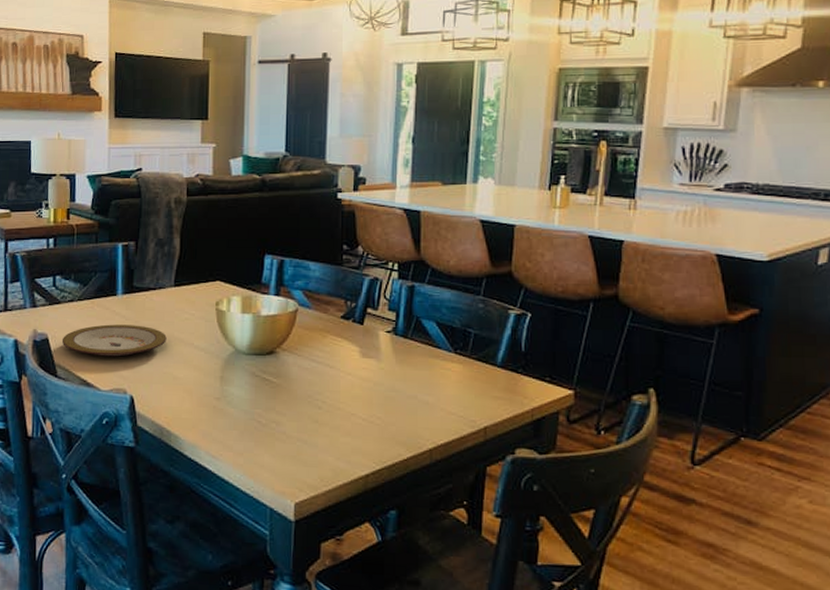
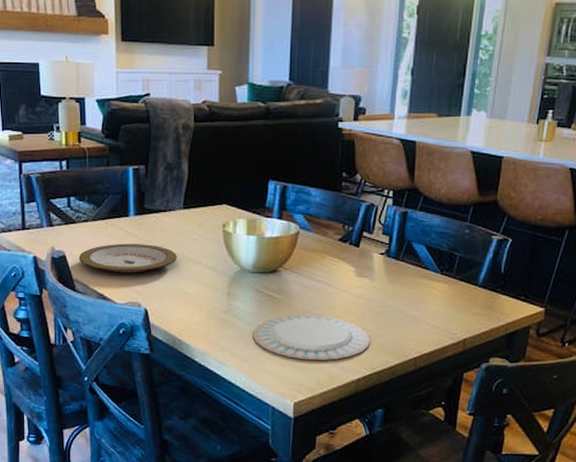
plate: none [248,400,380,454] -> present [252,314,371,361]

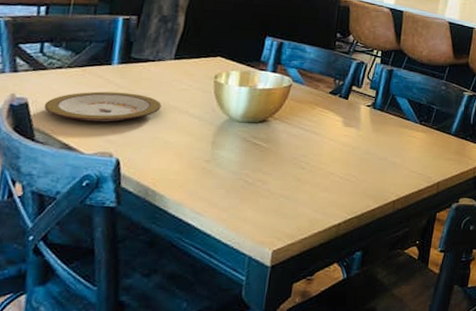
plate: present [252,314,371,361] -> none [235,162,354,208]

